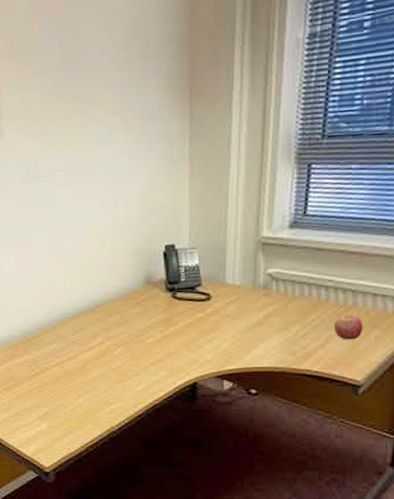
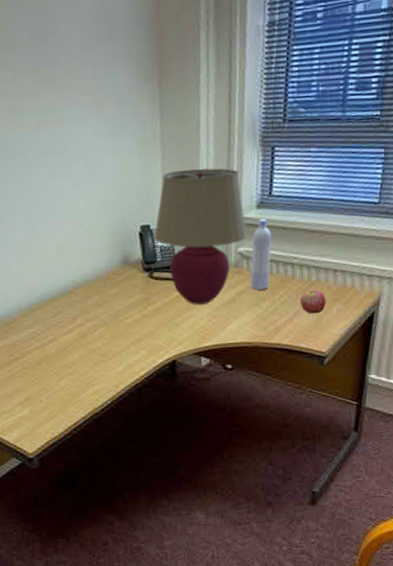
table lamp: none [179,186,278,327] -> present [154,168,248,305]
bottle: none [279,239,305,313] -> present [250,219,272,290]

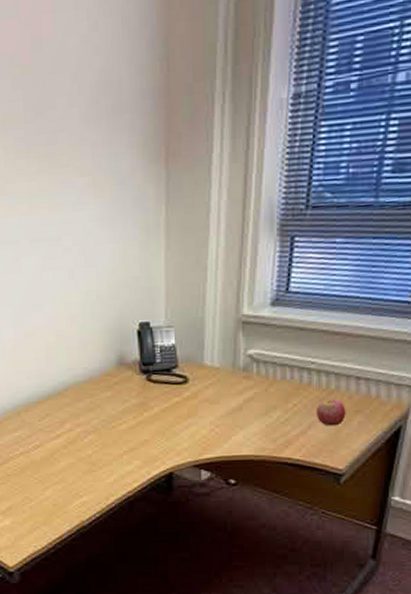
table lamp: present [154,168,248,305] -> none [154,260,259,412]
bottle: present [250,219,272,290] -> none [259,318,287,397]

